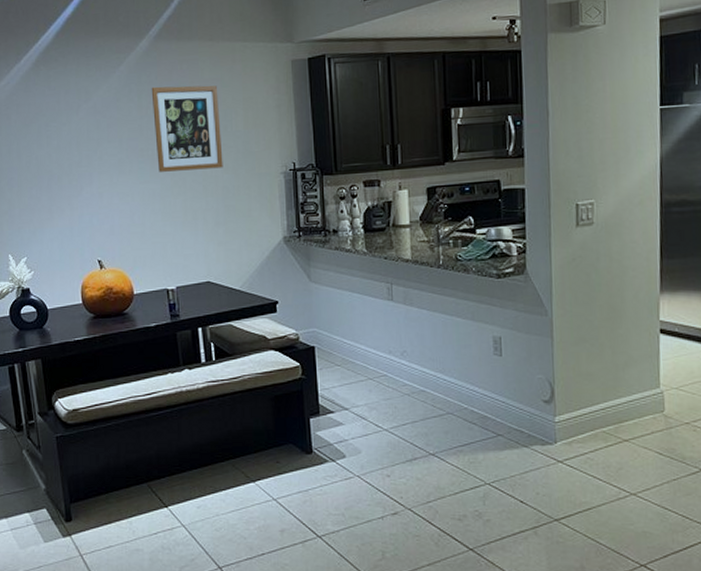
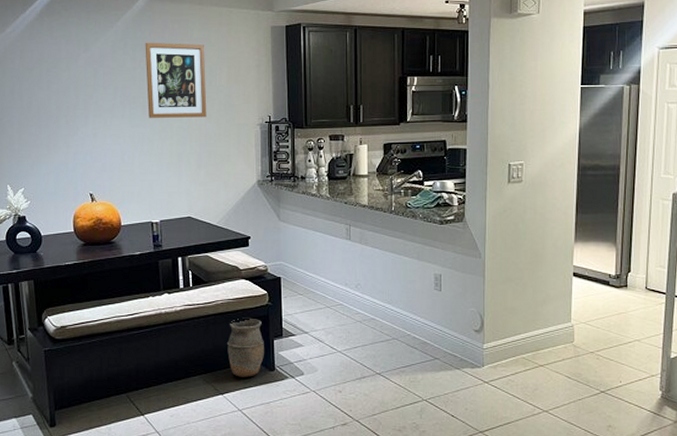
vase: none [257,394,299,462] -> present [227,318,264,377]

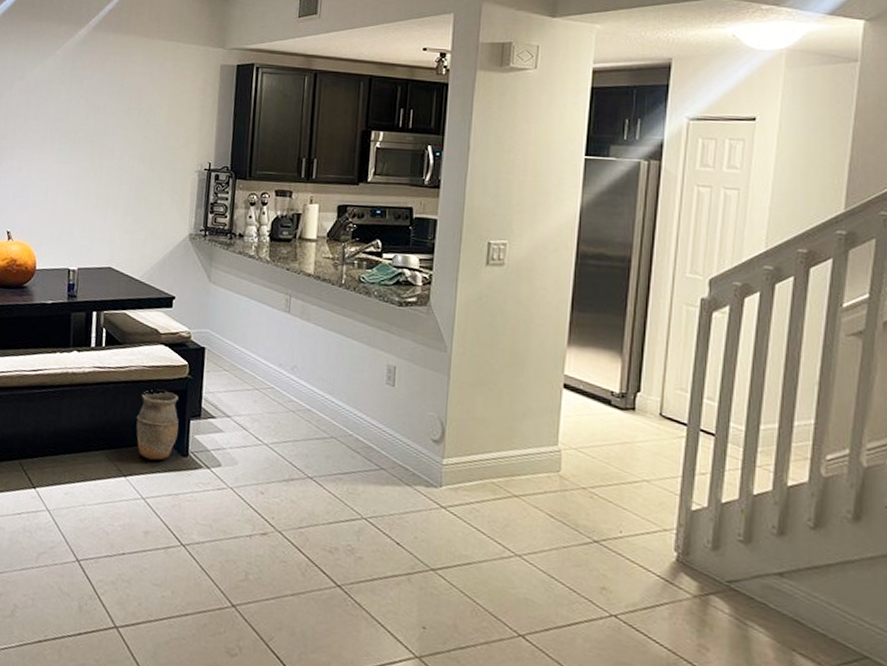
wall art: present [145,42,207,118] -> none [78,73,146,159]

